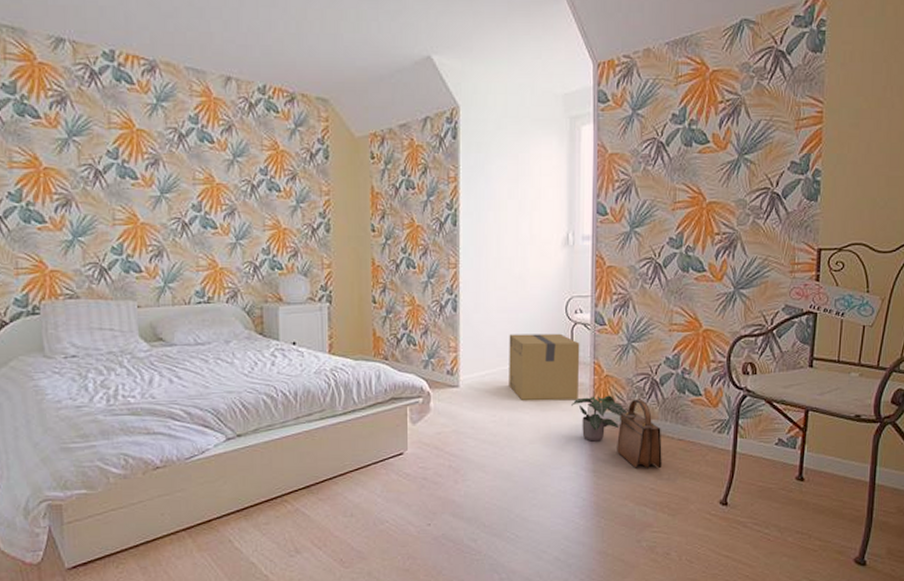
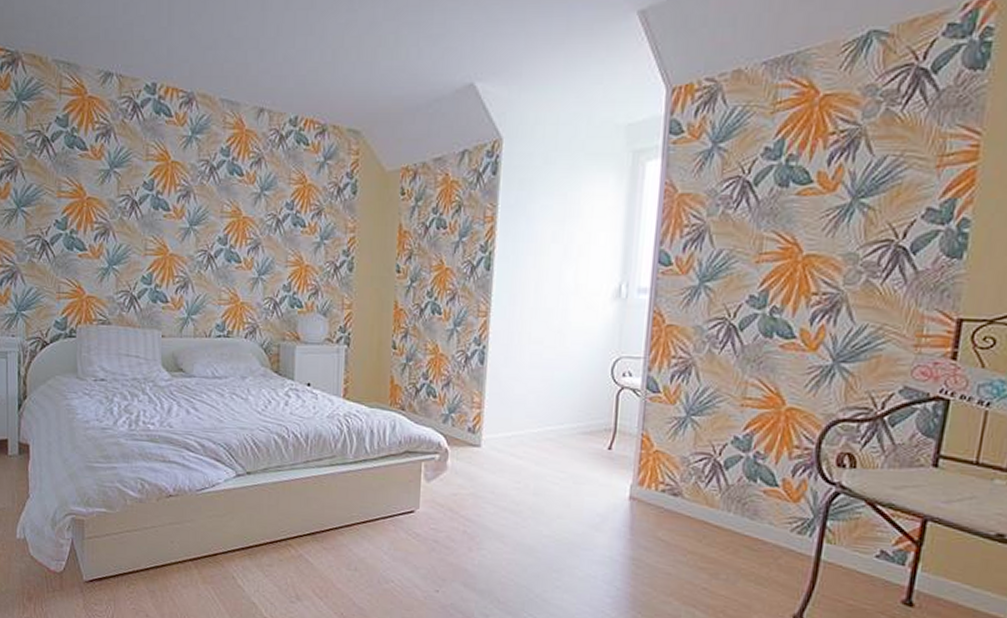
cardboard box: present [509,333,580,401] -> none [537,394,627,476]
potted plant: present [572,395,627,442] -> none [611,473,679,526]
handbag: present [617,399,662,469] -> none [663,481,722,567]

